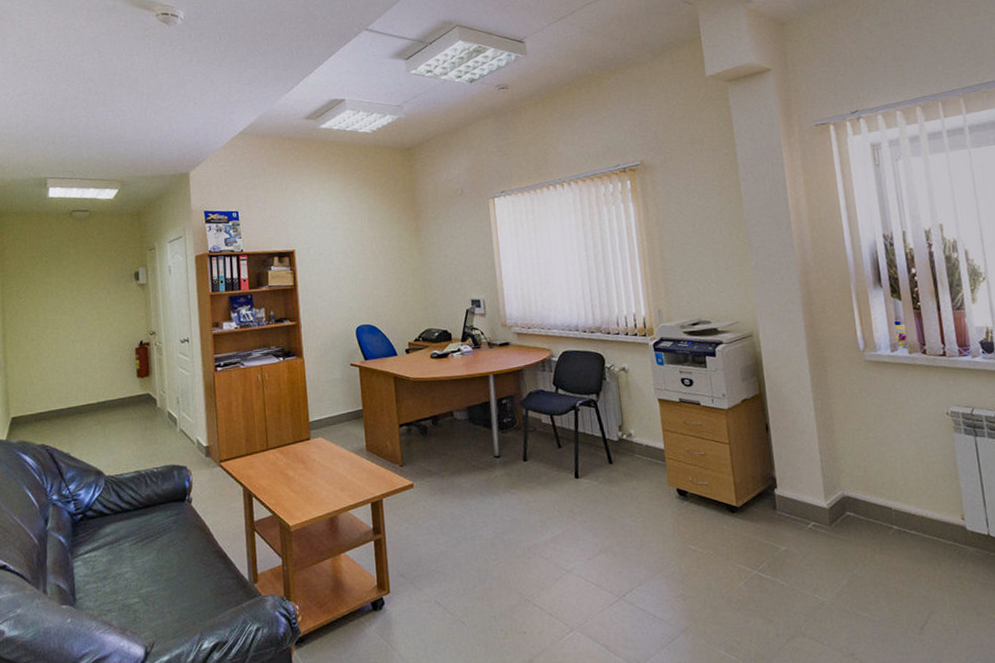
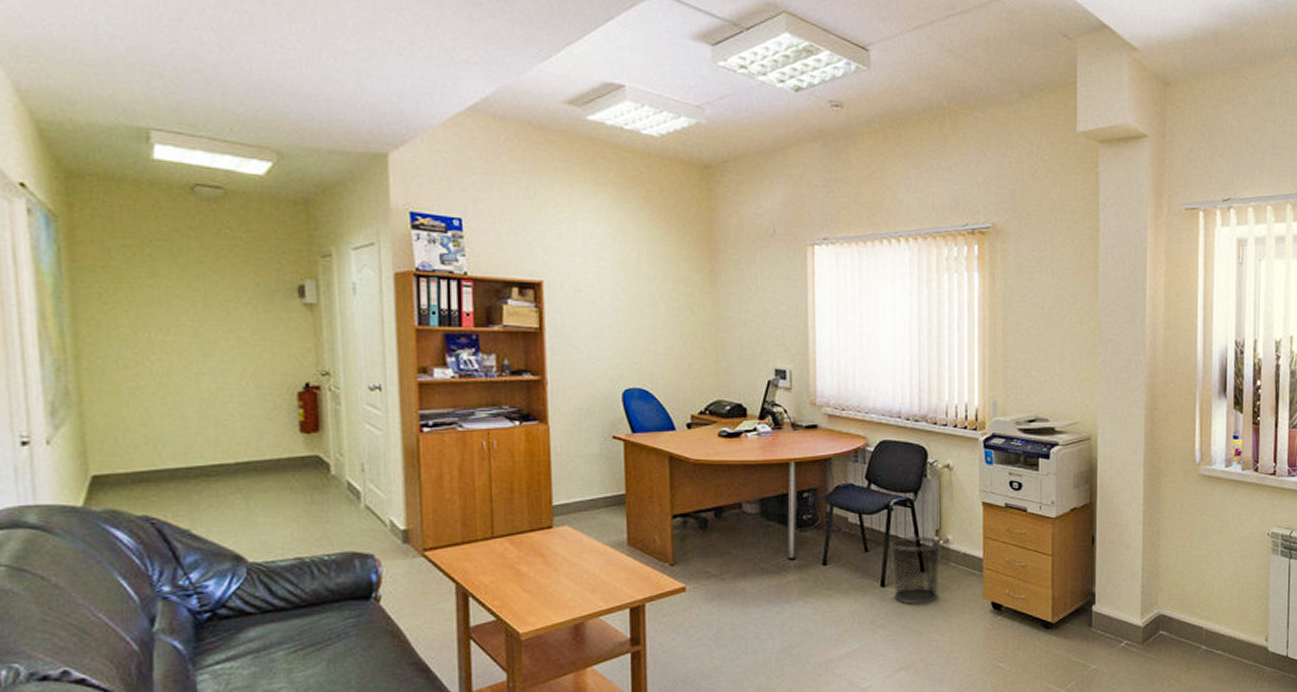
waste bin: none [579,432,628,494] -> present [889,536,942,605]

